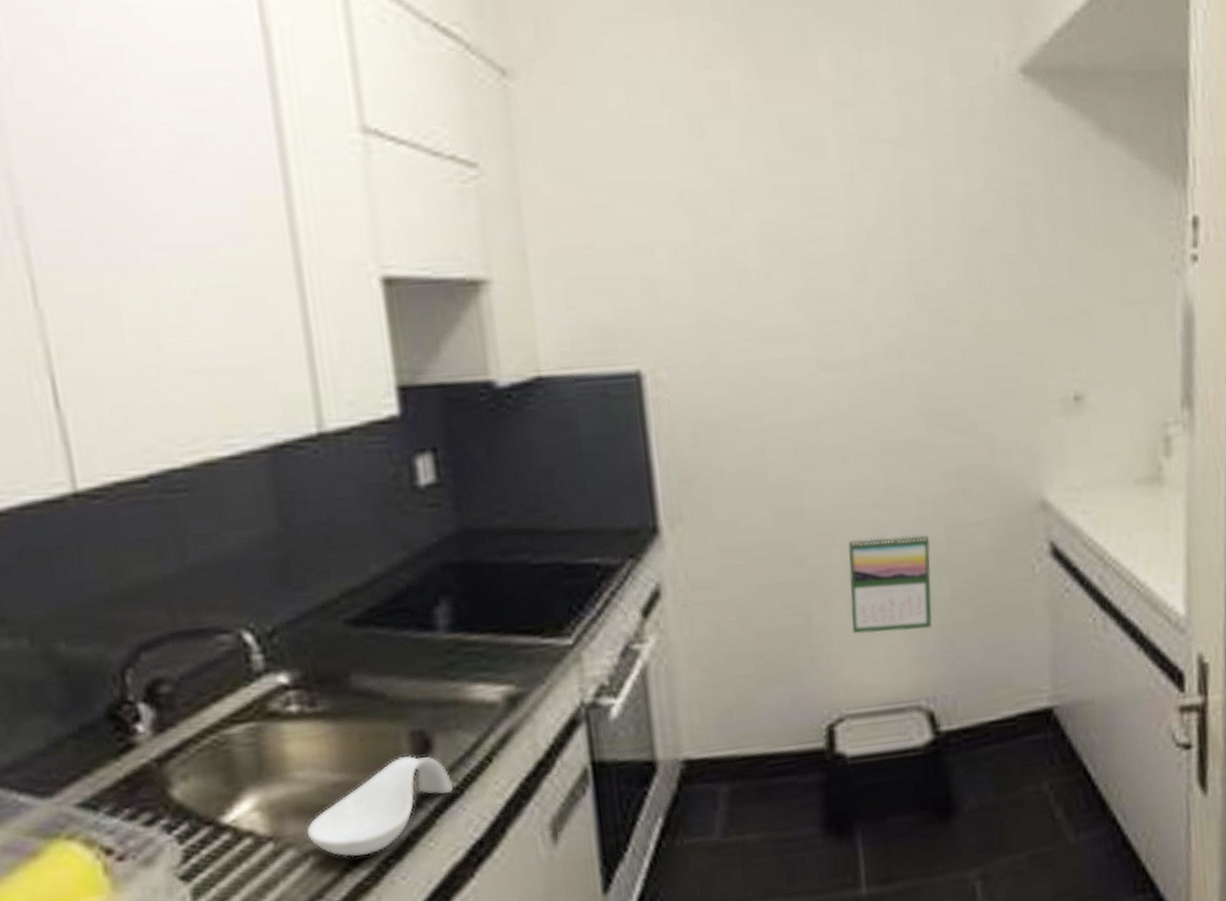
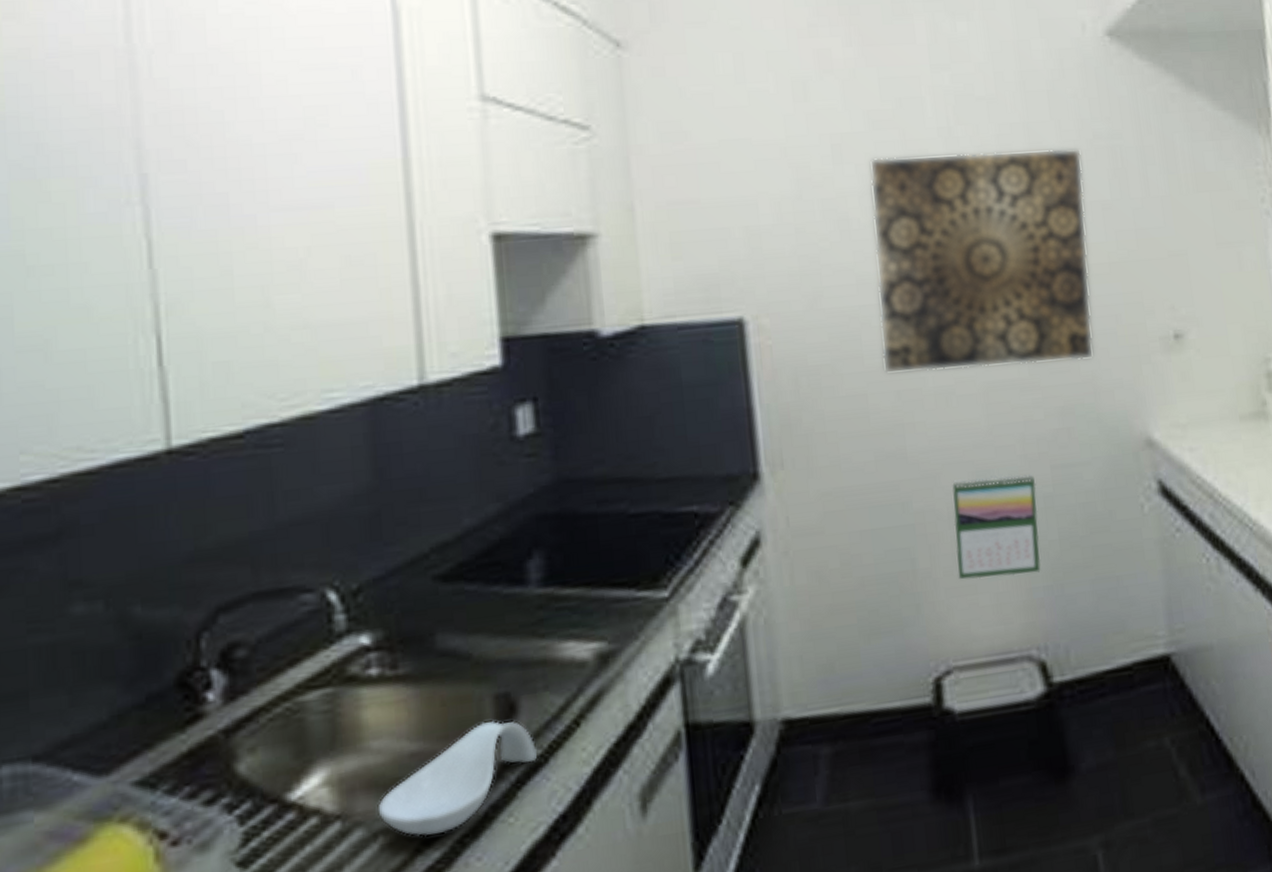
wall art: none [768,197,993,432] -> present [869,148,1094,374]

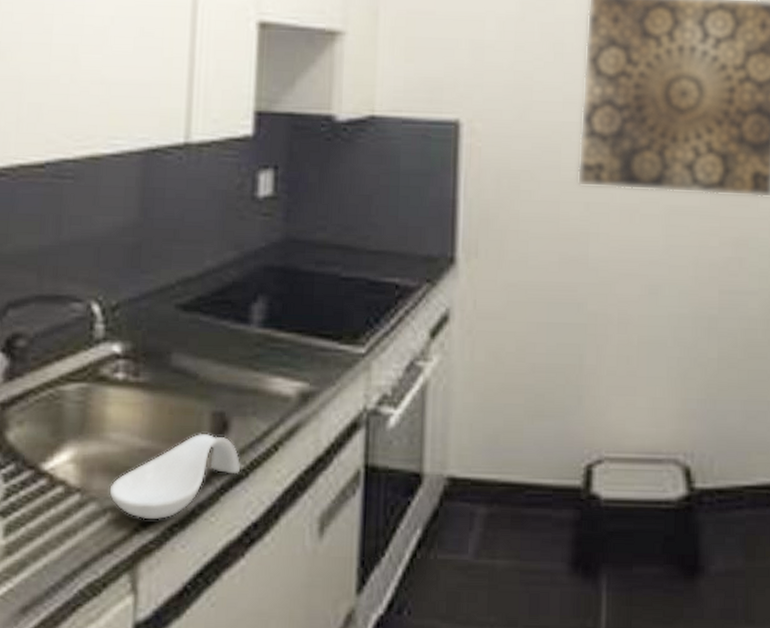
calendar: present [952,474,1041,580] -> none [620,290,703,386]

